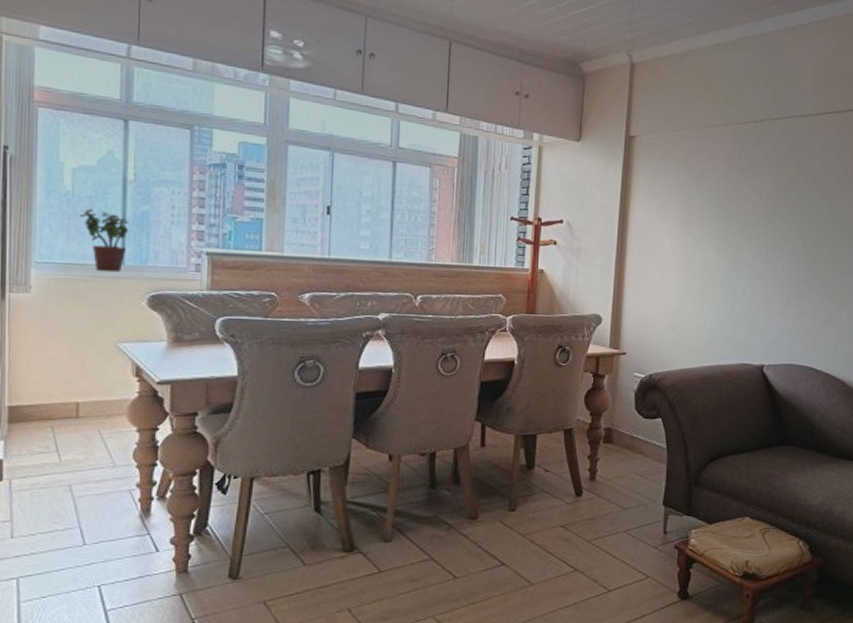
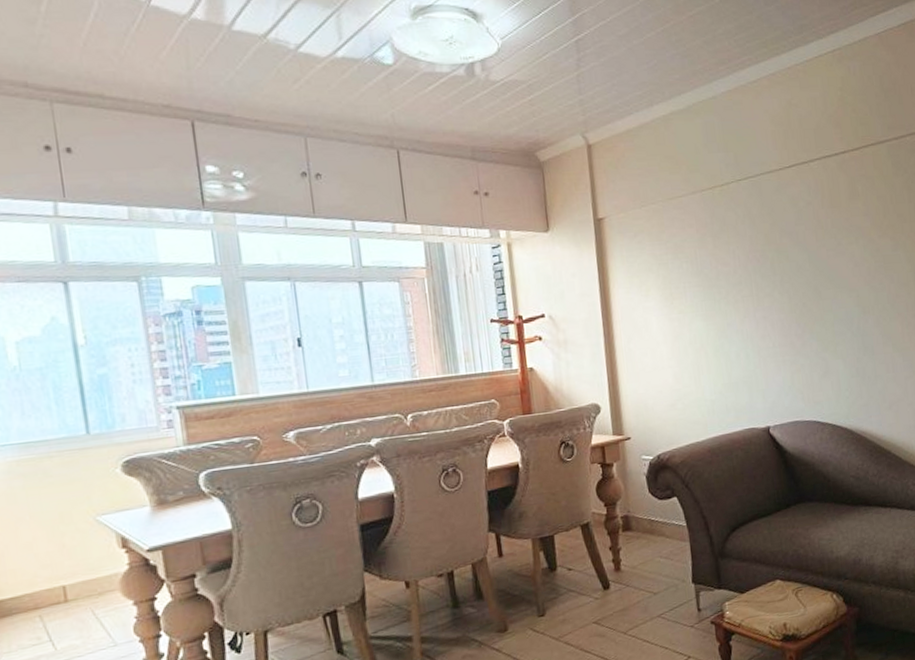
potted plant: present [79,208,130,273] -> none [32,380,90,446]

